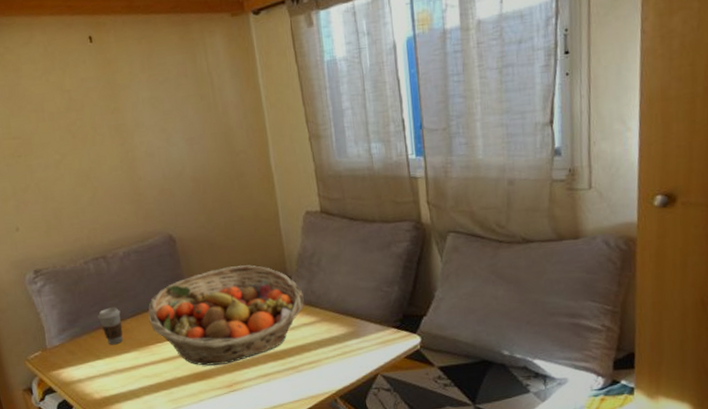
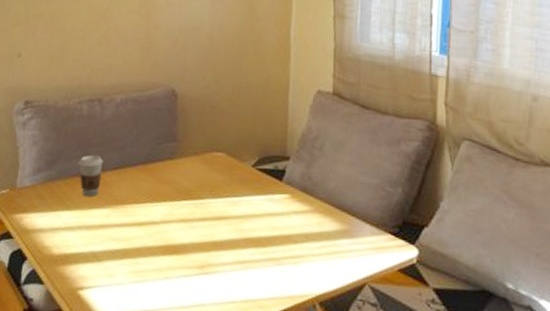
fruit basket: present [148,265,304,366] -> none [130,134,300,242]

